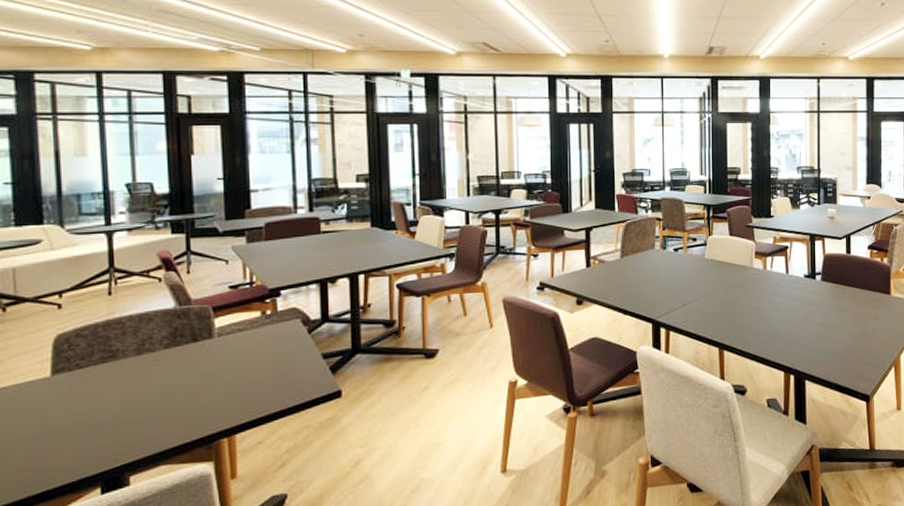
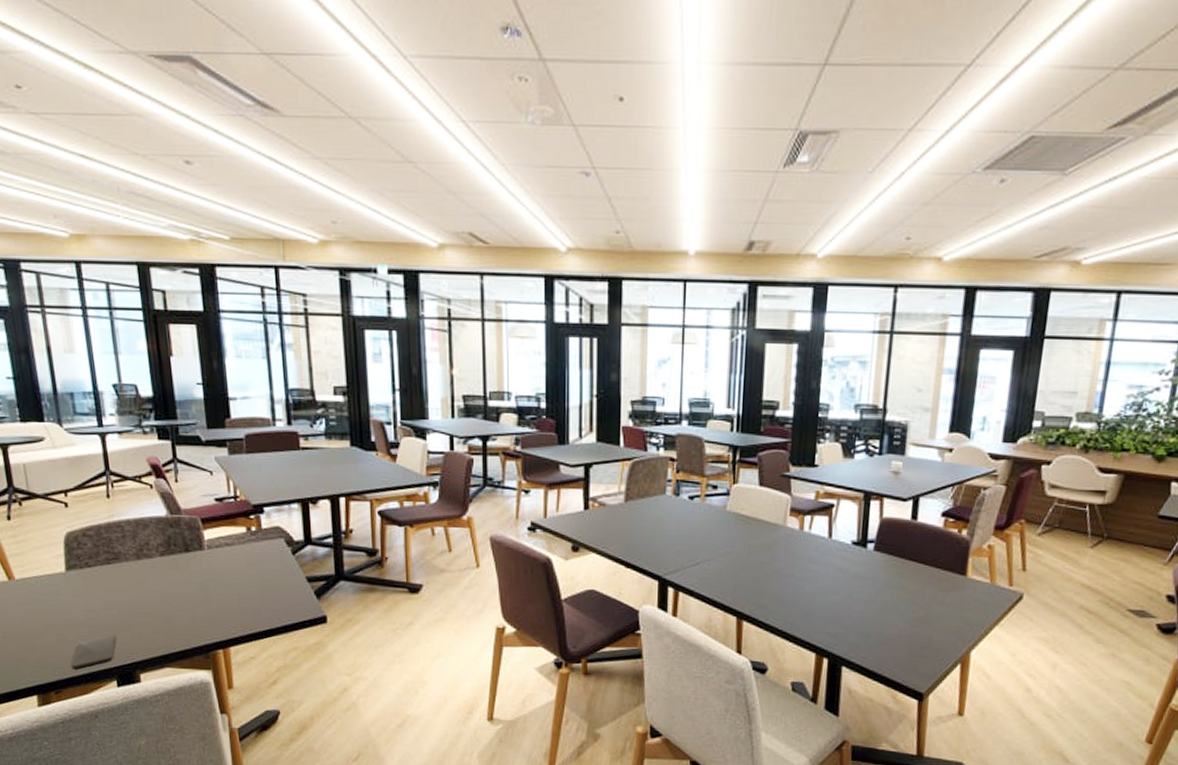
smartphone: none [47,437,106,482] -> present [72,634,117,670]

